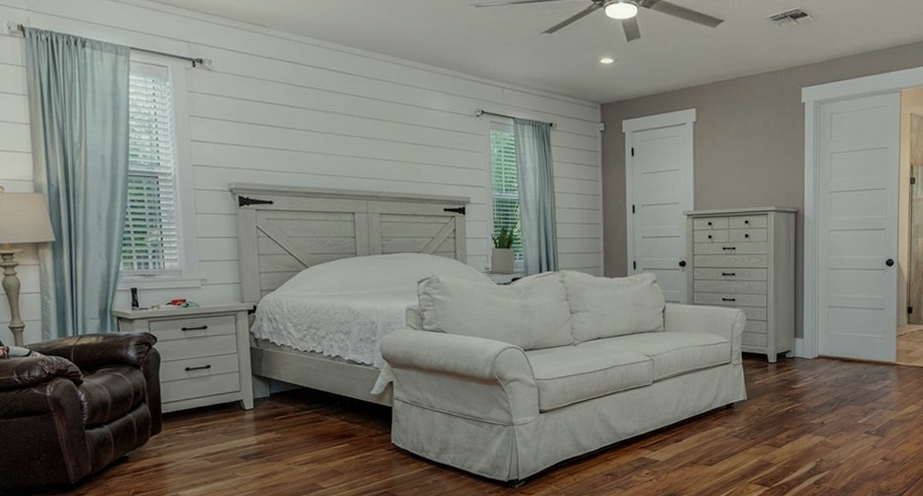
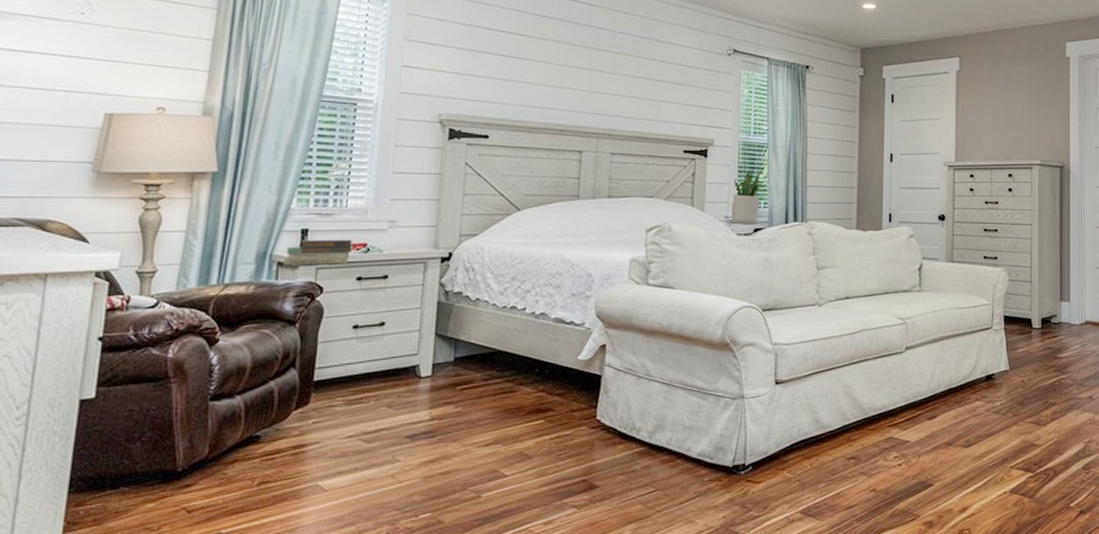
books: none [121,296,175,320] -> present [283,239,353,266]

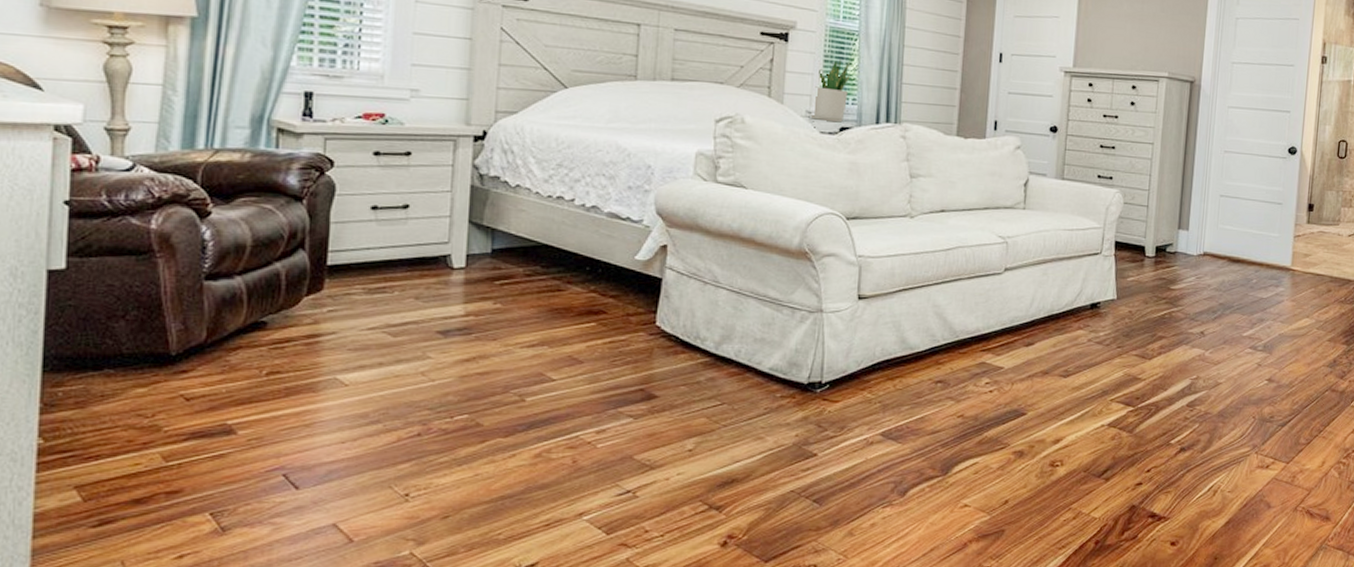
books: present [283,239,353,266] -> none [284,104,368,136]

